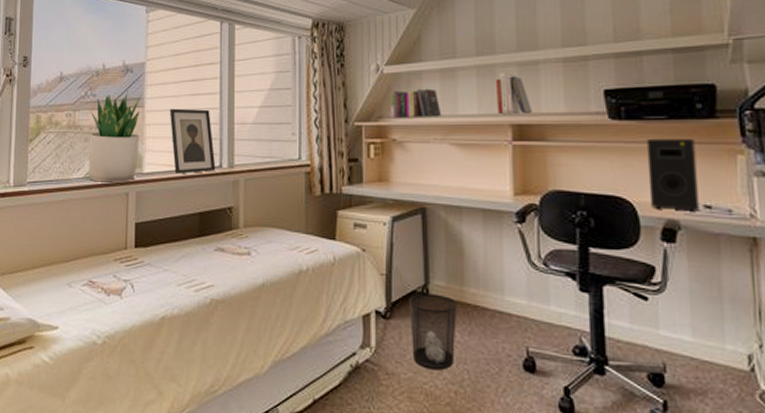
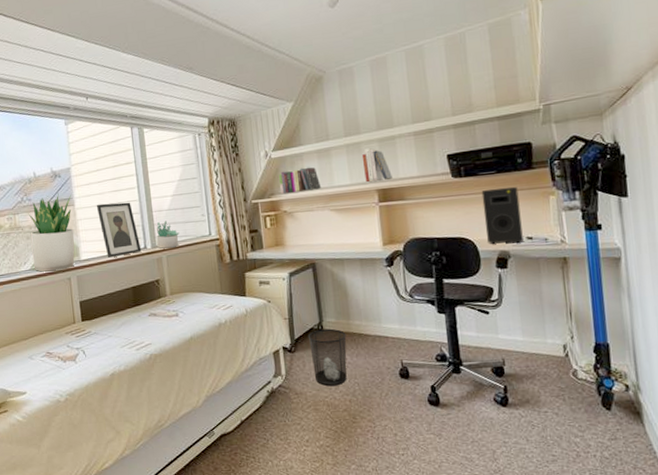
succulent plant: none [234,136,263,171] -> present [156,220,180,249]

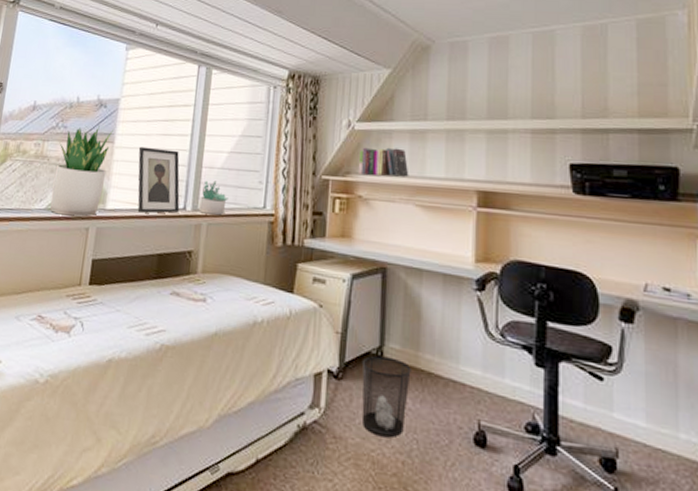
books: present [361,148,394,183] -> none [463,139,500,182]
speaker: present [481,186,523,244] -> none [609,216,658,293]

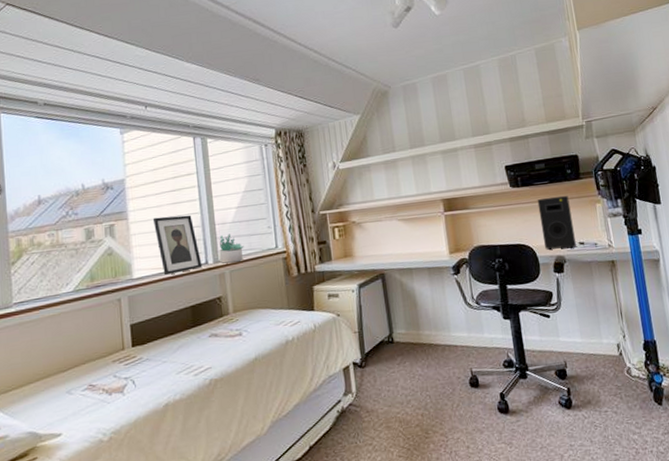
planter: present [50,126,113,217] -> none [73,207,127,294]
books: present [359,147,409,177] -> none [347,177,389,205]
waste bin: present [361,355,411,438] -> none [378,340,419,401]
speaker: none [609,216,658,293] -> present [537,195,576,250]

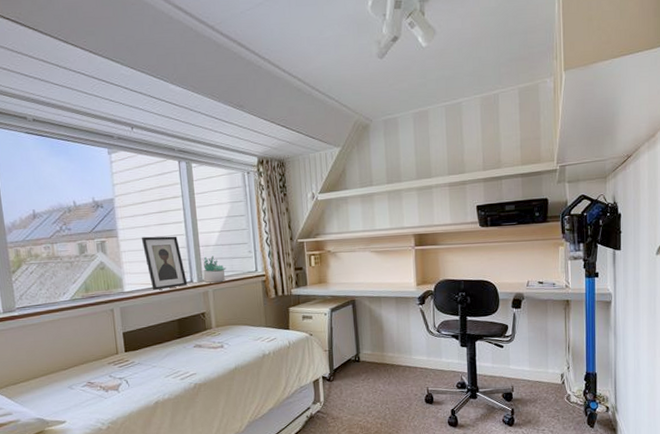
speaker: present [537,195,576,250] -> none [504,237,535,287]

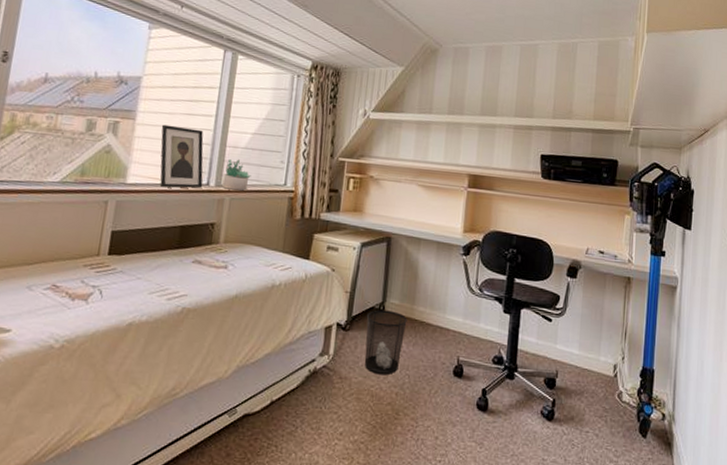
waste bin: none [345,360,380,411] -> present [364,310,407,375]

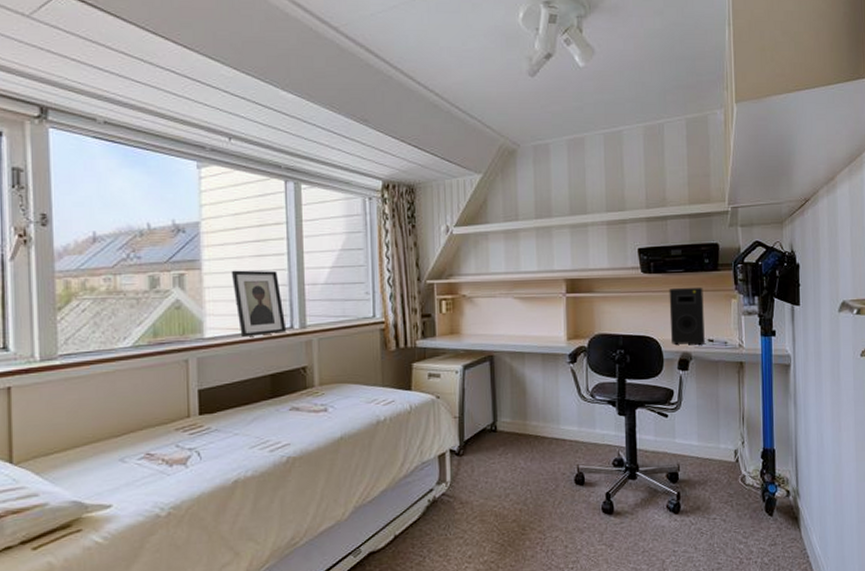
succulent plant: present [221,159,251,192] -> none [306,296,337,331]
waste bin: present [364,310,407,375] -> none [479,429,521,494]
speaker: none [563,196,599,255] -> present [669,287,705,345]

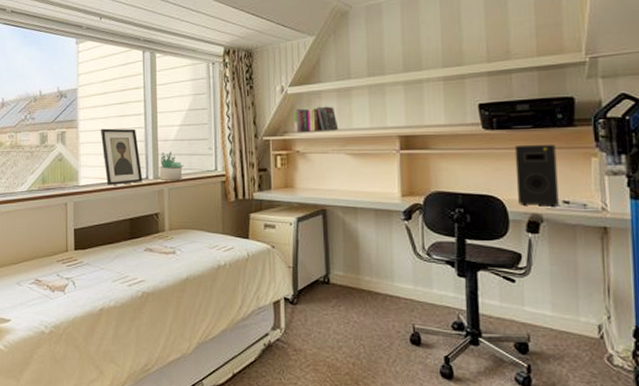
succulent plant: none [306,296,337,331] -> present [159,151,184,181]
books: none [460,248,506,276] -> present [294,106,339,133]

